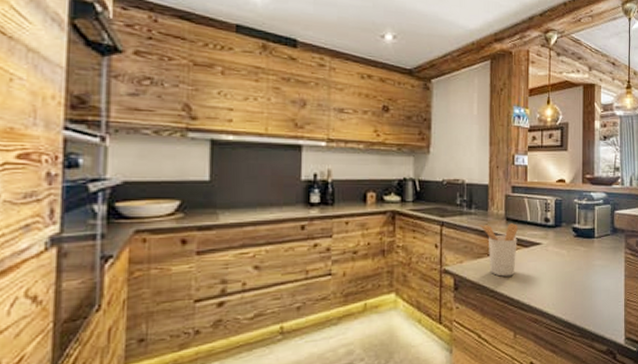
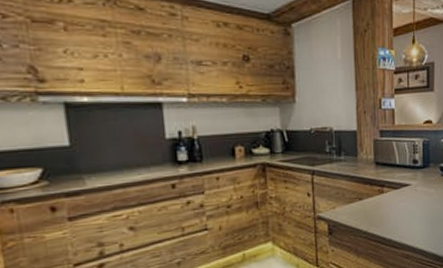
utensil holder: present [479,223,518,277] -> none [349,167,387,219]

